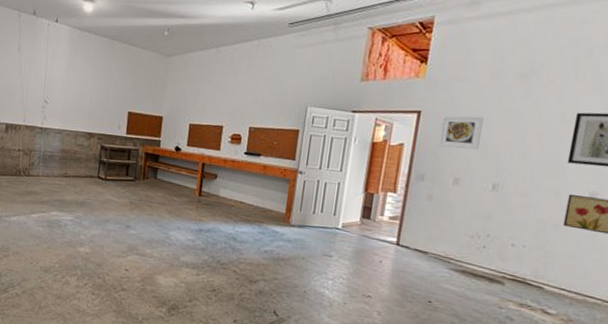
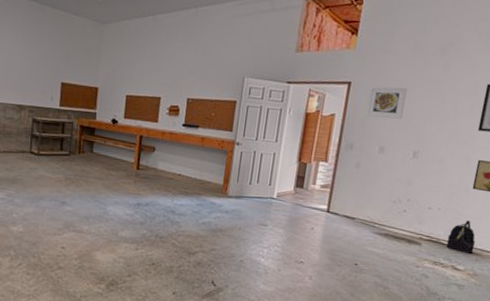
backpack: none [533,260,570,298] -> present [445,221,476,255]

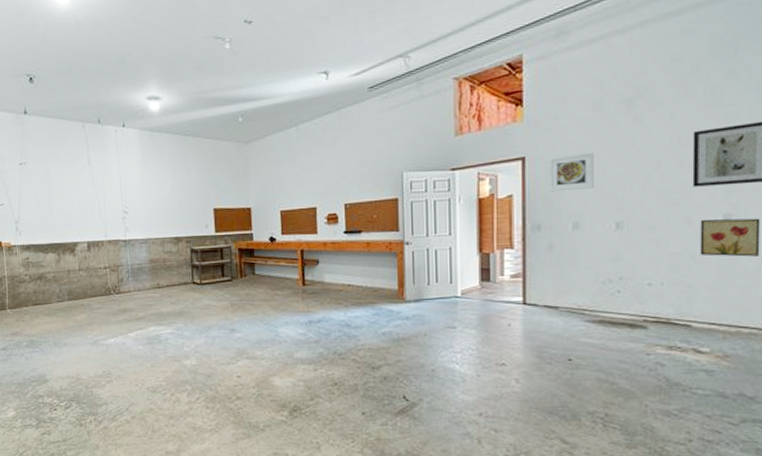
backpack: present [445,221,476,255] -> none [679,293,719,333]

